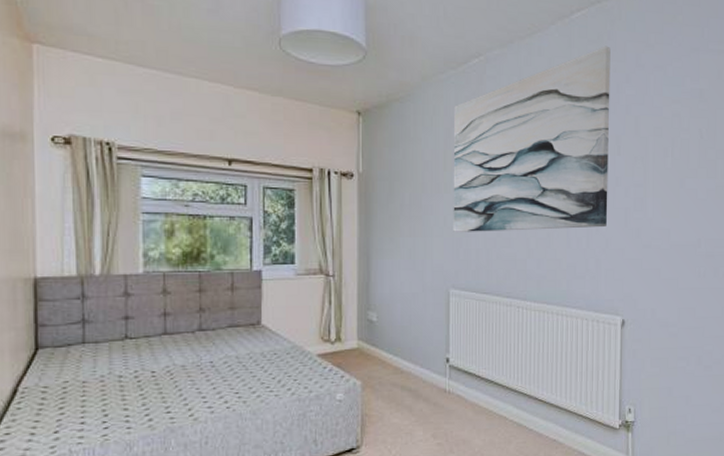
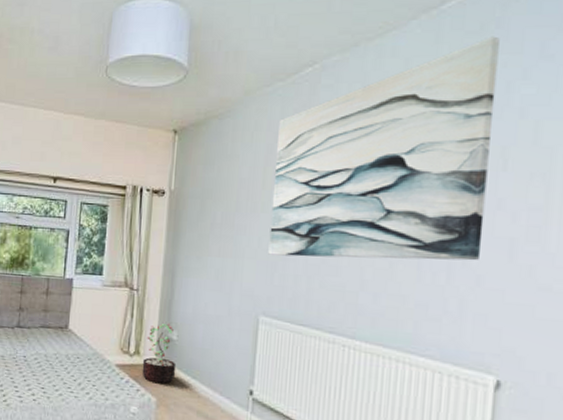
decorative plant: none [344,306,378,366] -> present [142,323,176,384]

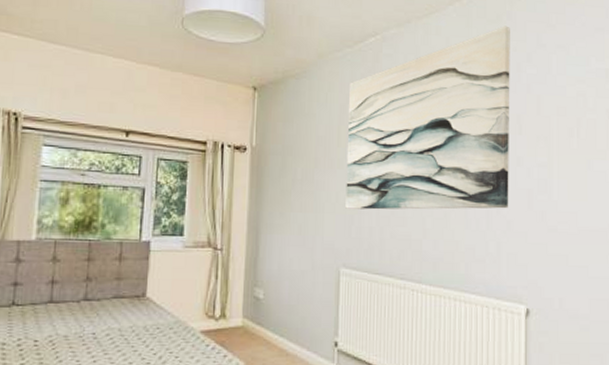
decorative plant: present [142,323,176,384] -> none [228,282,264,345]

